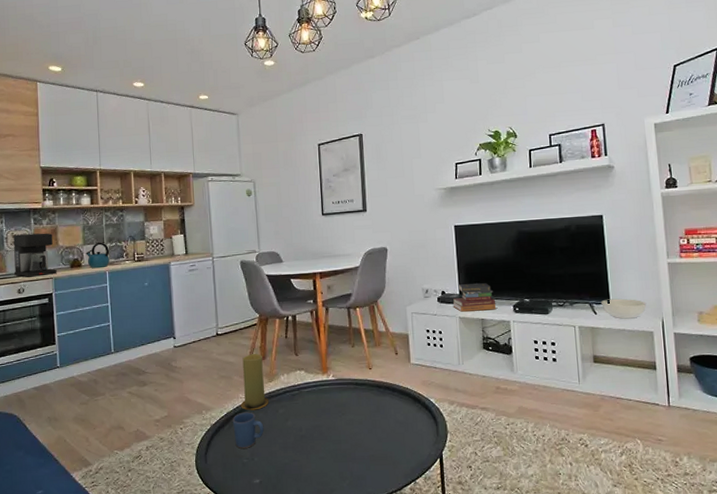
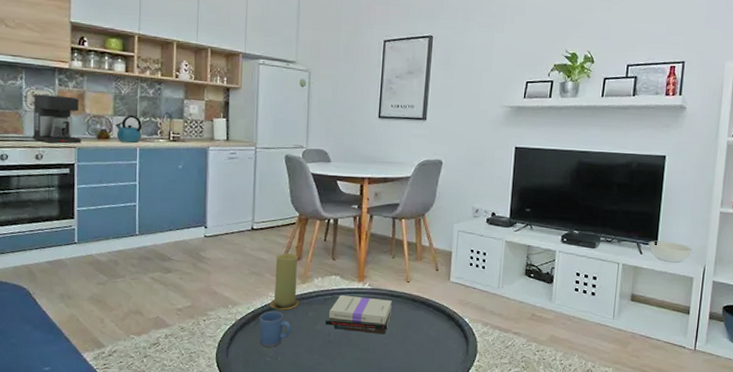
books: none [296,388,358,424] -> present [325,294,392,335]
books: present [453,283,497,312] -> none [502,208,545,238]

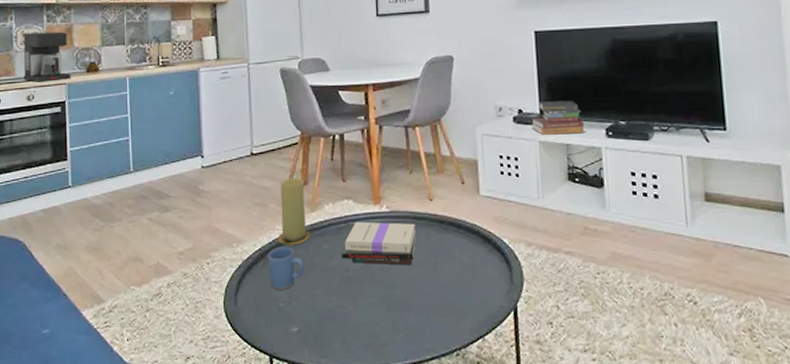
kettle: present [115,115,142,144] -> none [104,43,130,74]
books: none [502,208,545,238] -> present [532,101,585,135]
bowl: present [648,240,692,263] -> none [714,123,773,149]

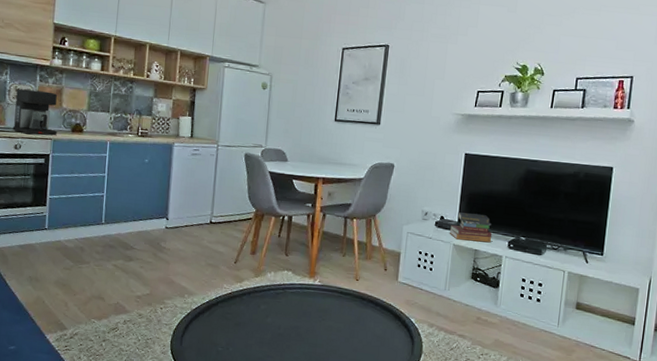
mug: present [268,246,305,290] -> none [213,302,244,337]
candle: present [277,178,311,245] -> none [223,247,253,302]
books: present [342,221,416,266] -> none [276,289,341,331]

